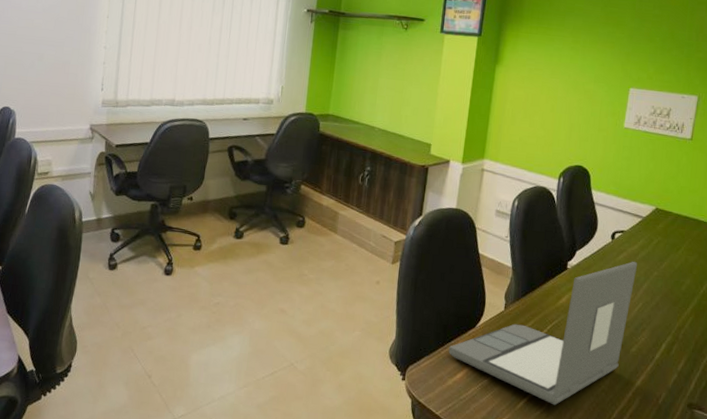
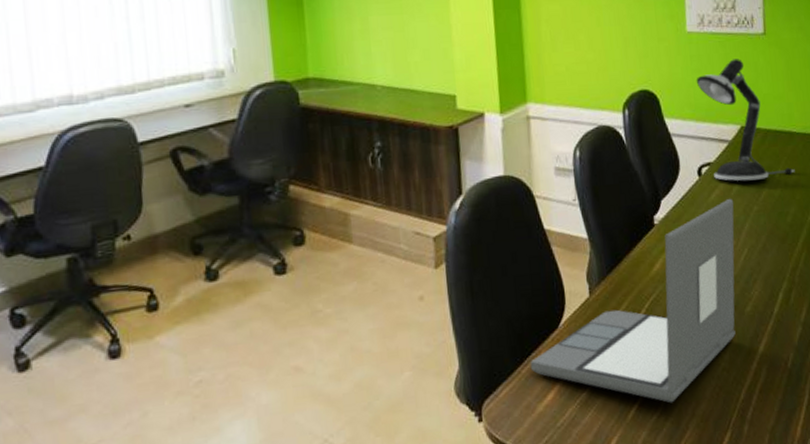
desk lamp: none [624,154,697,253] -> present [696,59,795,181]

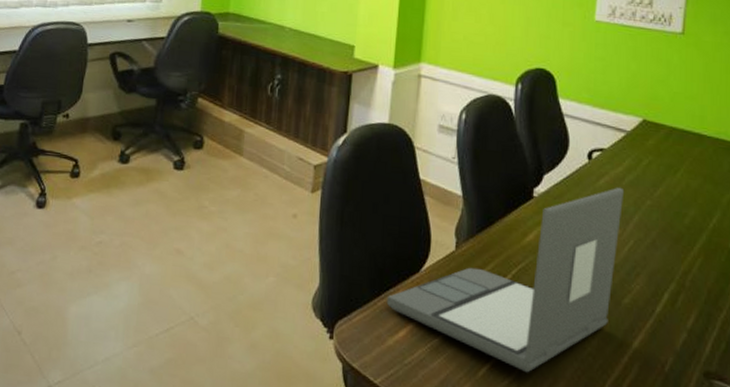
desk lamp: present [696,59,795,181] -> none [598,53,701,176]

